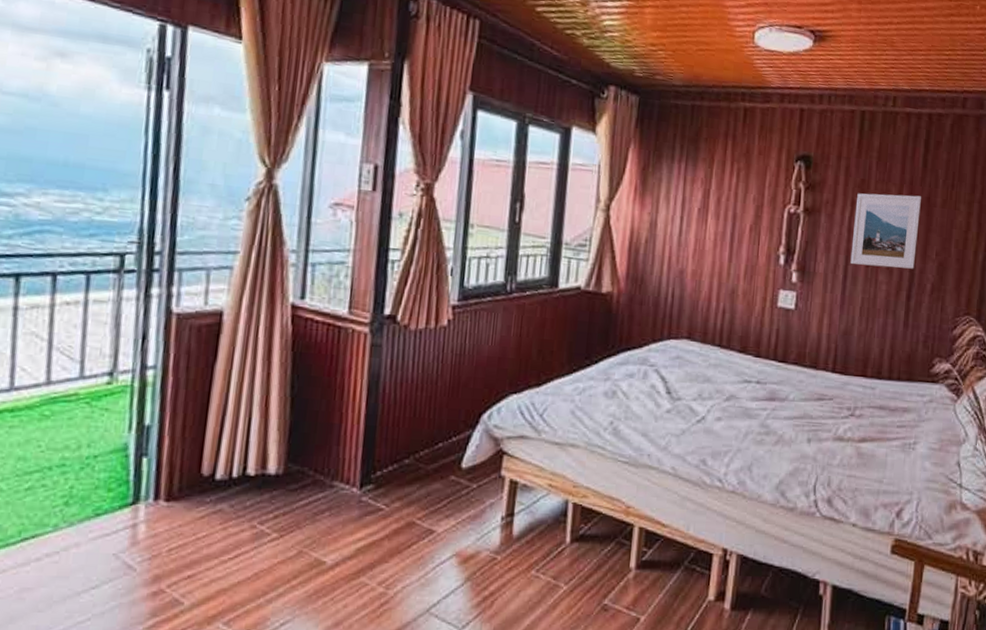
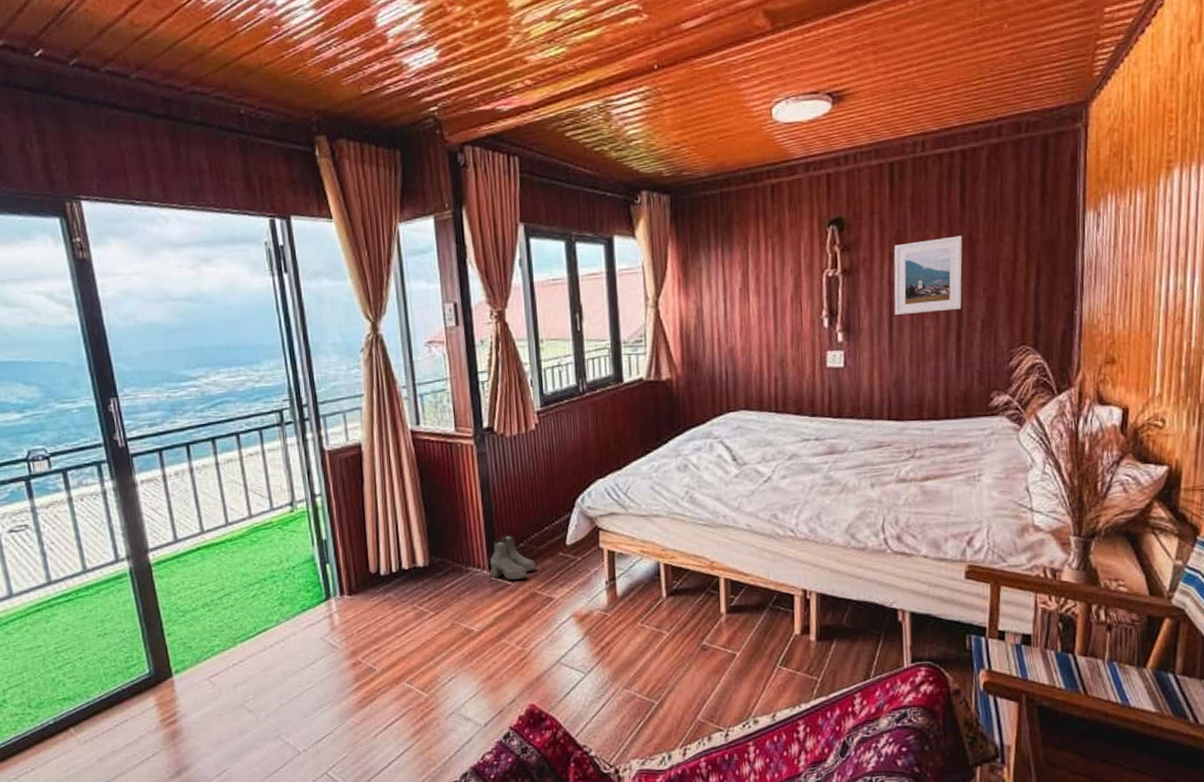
boots: none [362,446,420,504] -> present [490,534,536,580]

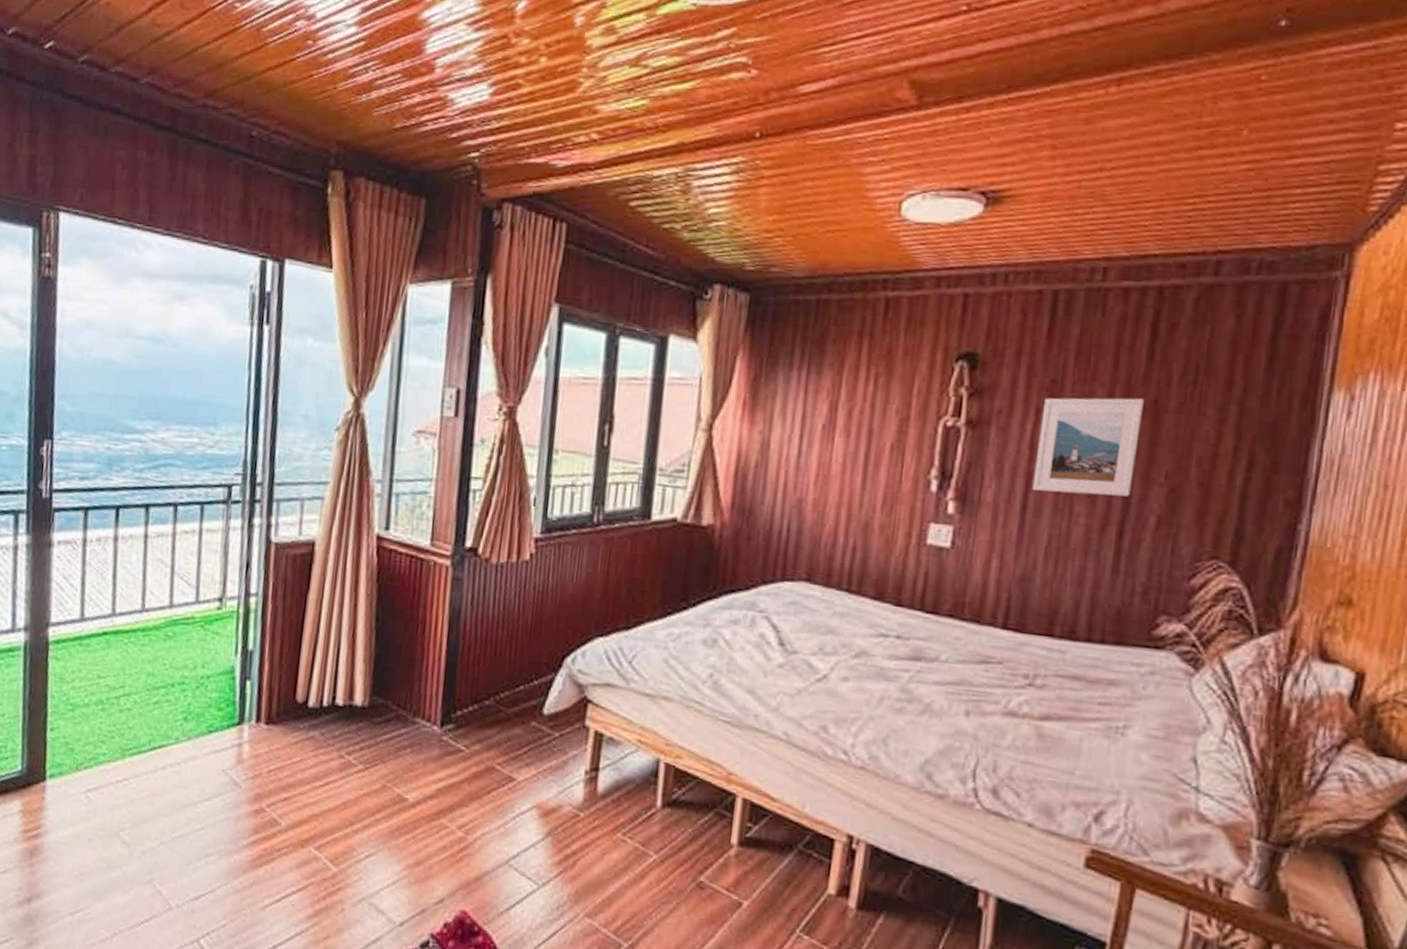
boots: present [490,534,536,580] -> none [443,685,500,747]

